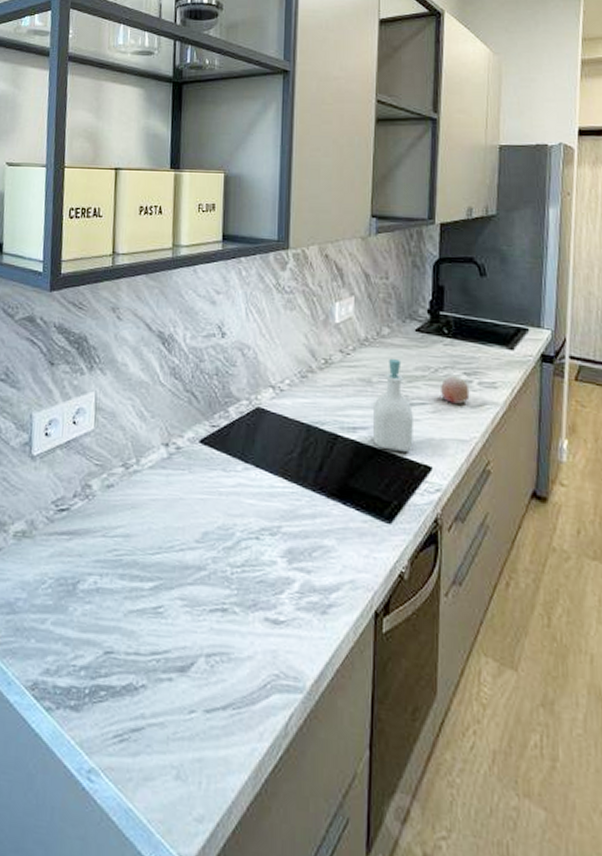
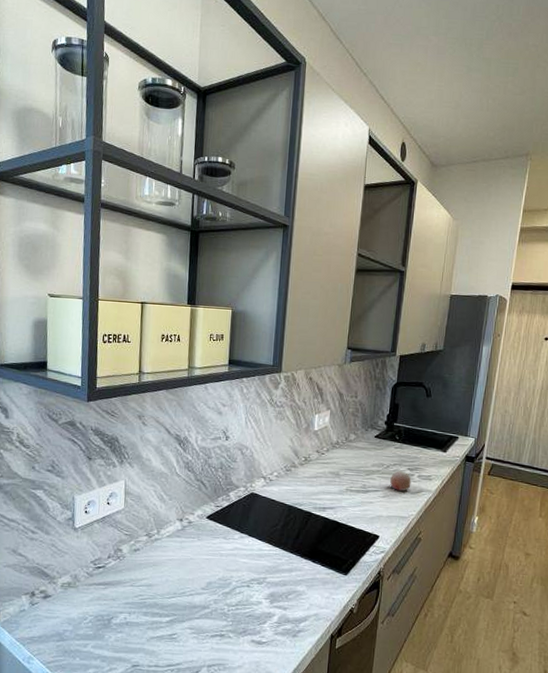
soap bottle: present [372,358,413,452] -> none [337,457,369,525]

